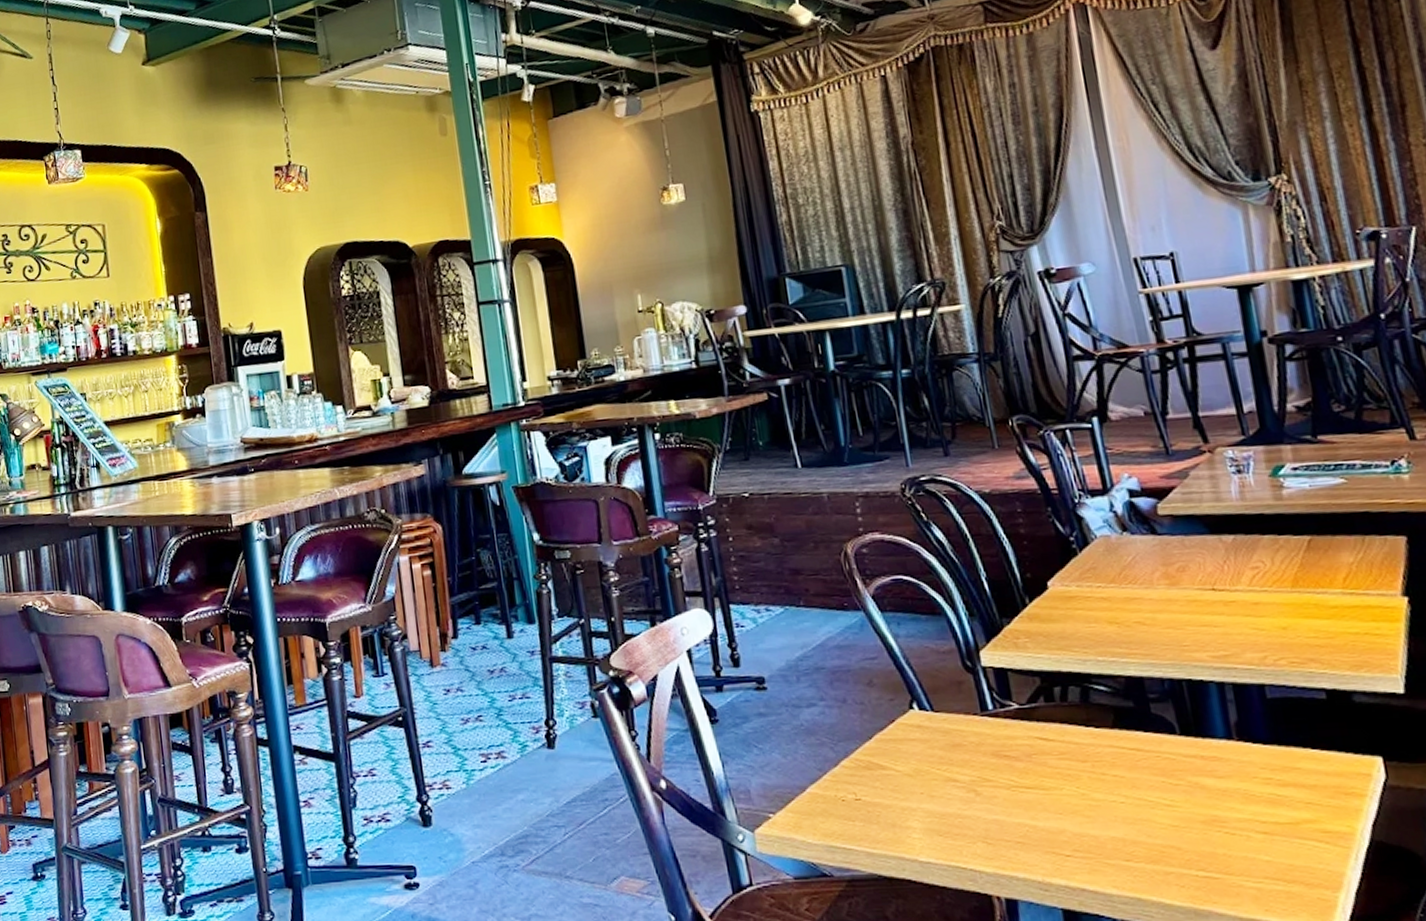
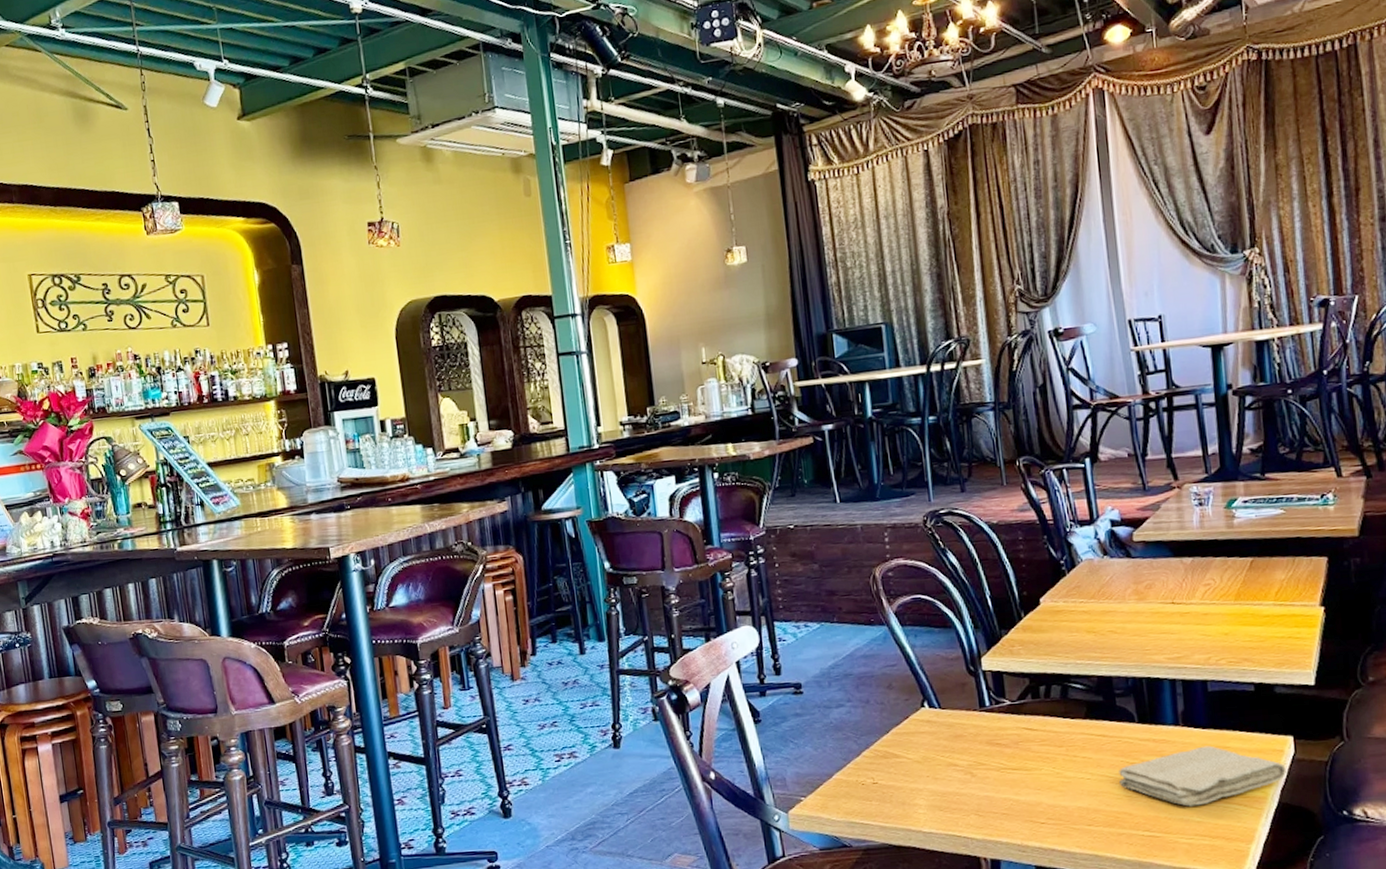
washcloth: none [1160,765,1378,841] -> present [1119,745,1286,807]

